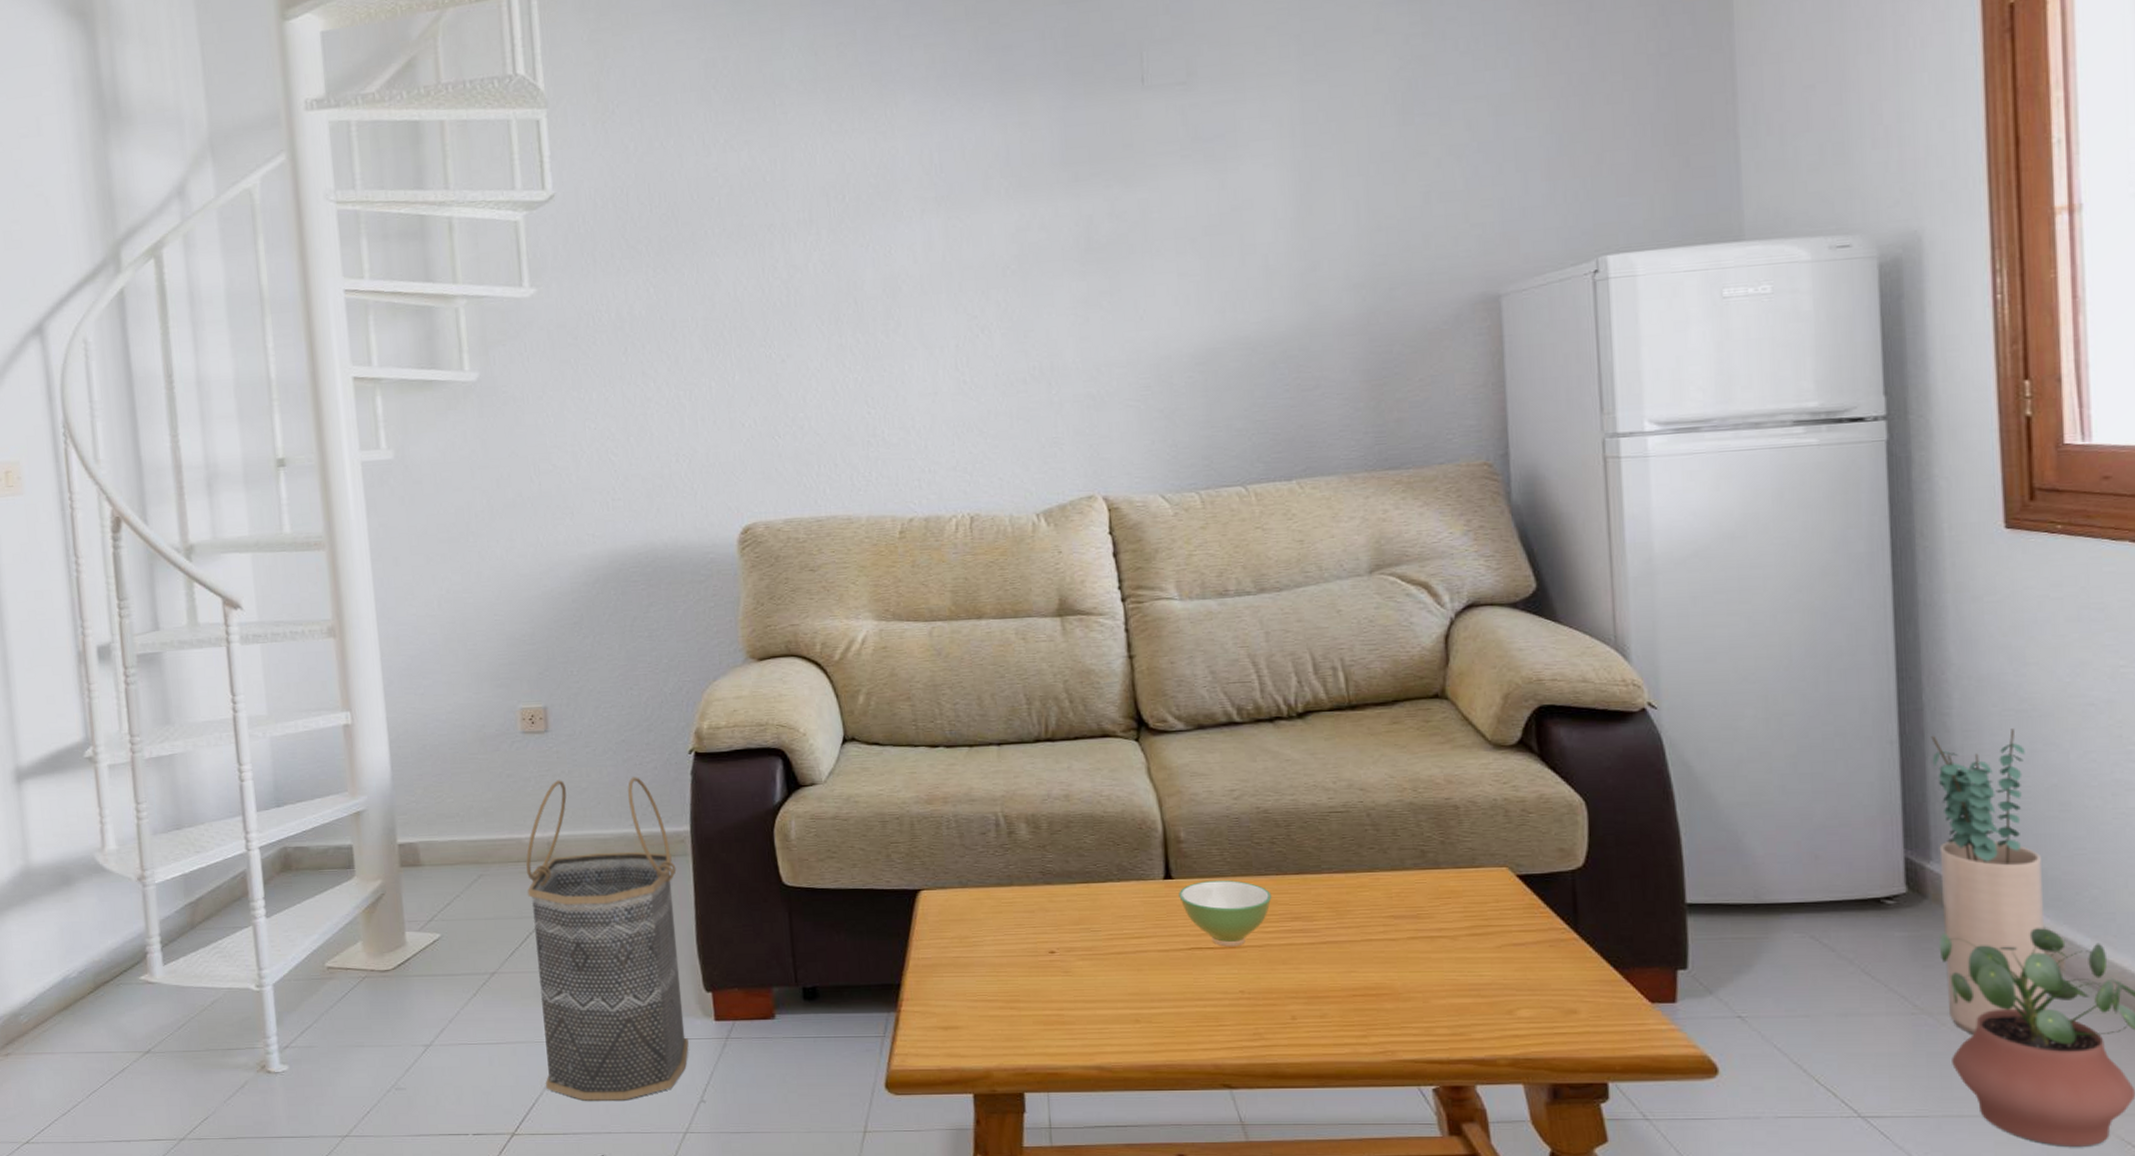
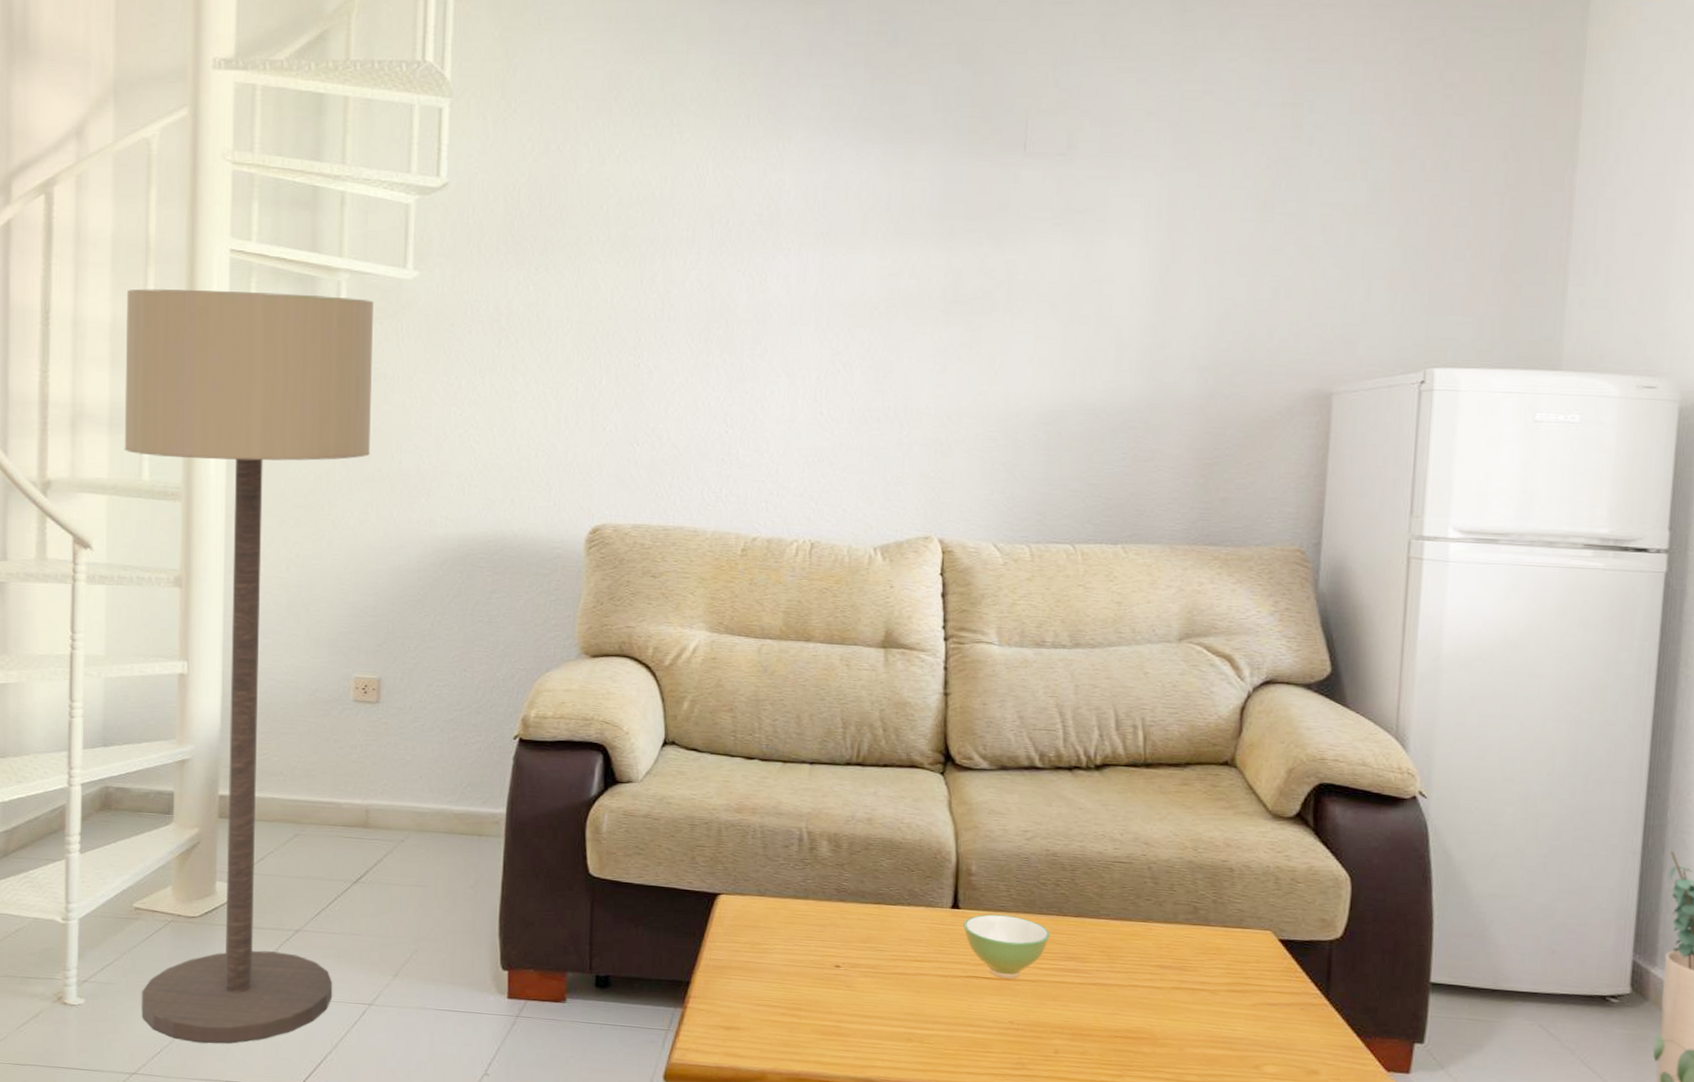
floor lamp: none [247,323,537,1098] -> present [124,289,373,1043]
basket: present [526,777,689,1101] -> none [335,750,488,1066]

